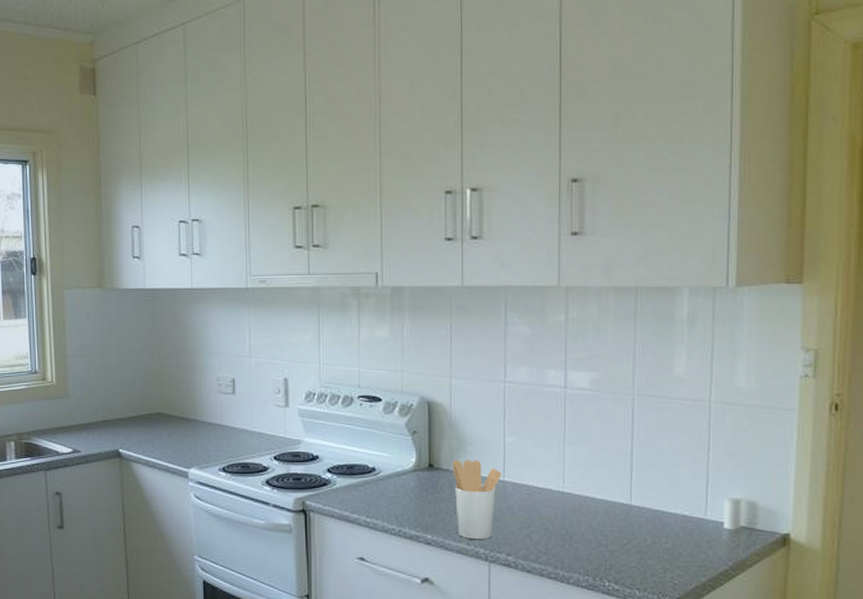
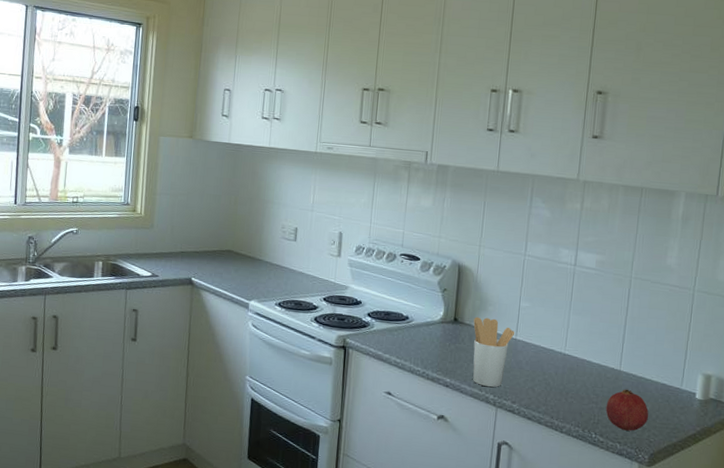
fruit: none [618,526,670,574] -> present [606,389,649,431]

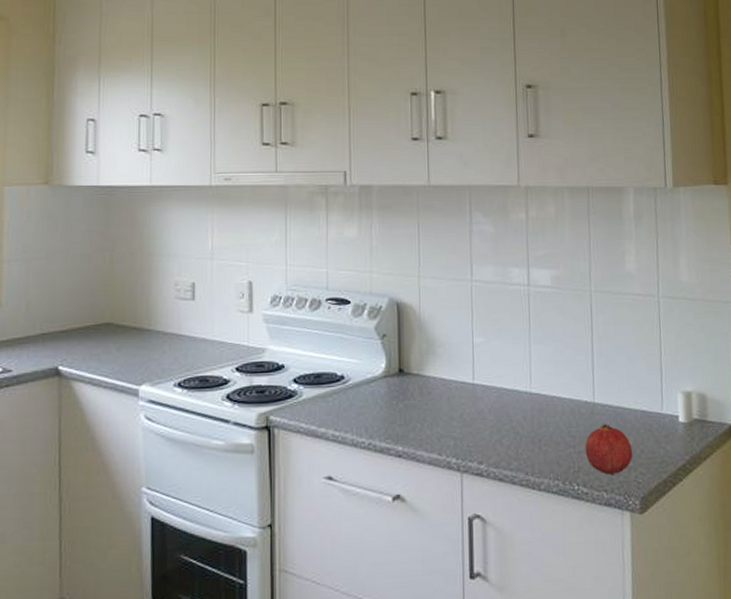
utensil holder: present [472,317,514,387] -> none [422,362,471,448]

